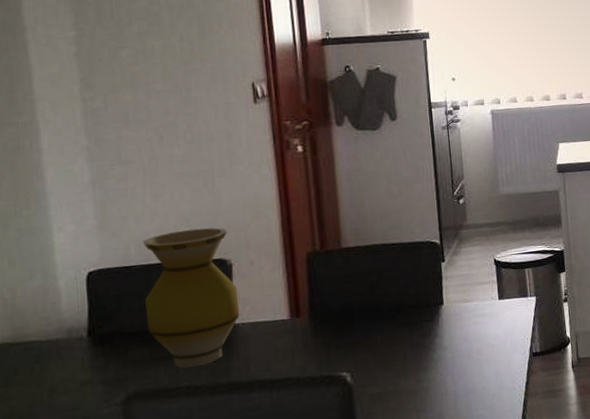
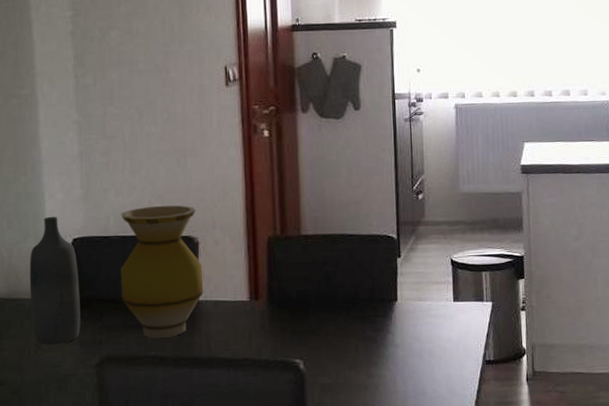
bottle: none [37,250,102,388] -> present [29,216,81,345]

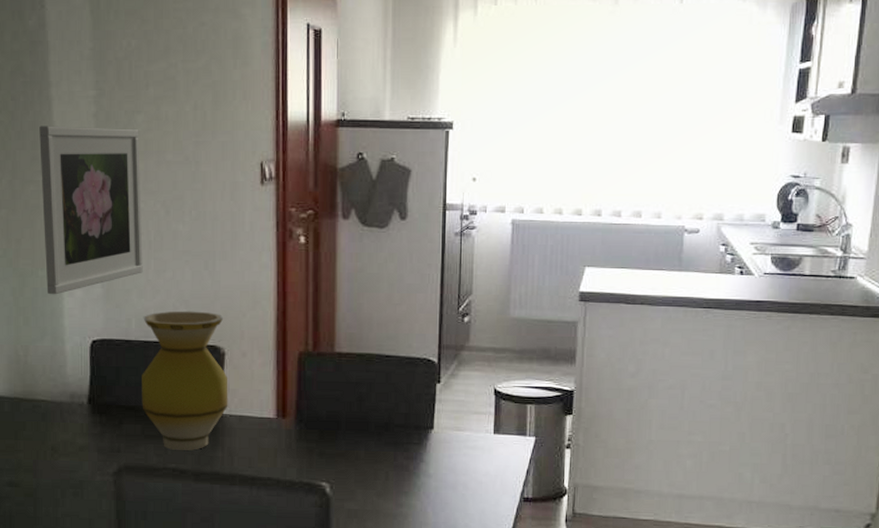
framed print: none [21,43,119,199] -> present [39,126,143,295]
bottle: present [29,216,81,345] -> none [46,315,99,449]

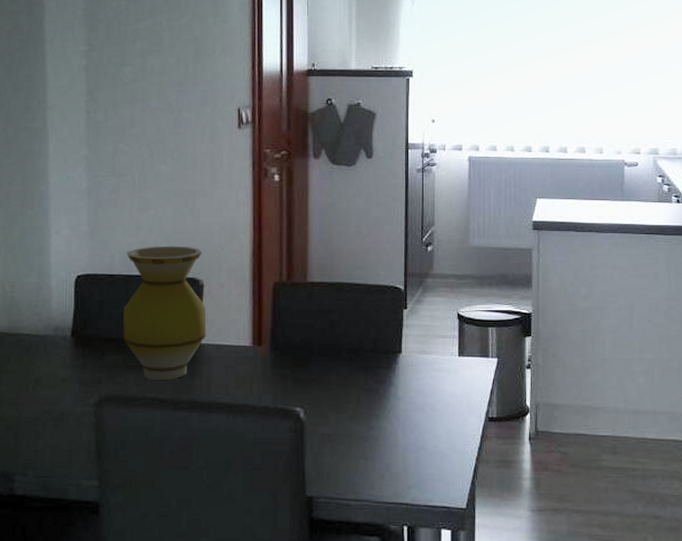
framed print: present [39,126,143,295] -> none [33,78,127,233]

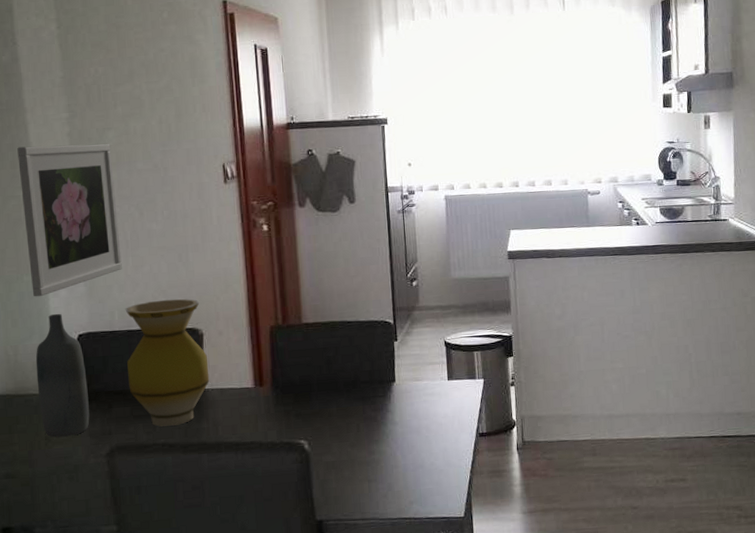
bottle: none [31,252,82,381] -> present [35,313,90,437]
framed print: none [33,78,127,233] -> present [17,143,122,297]

